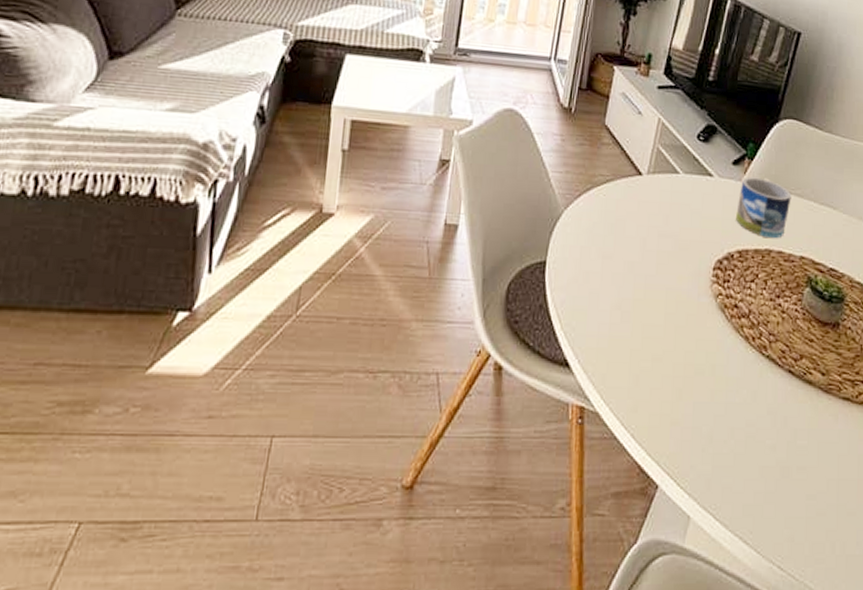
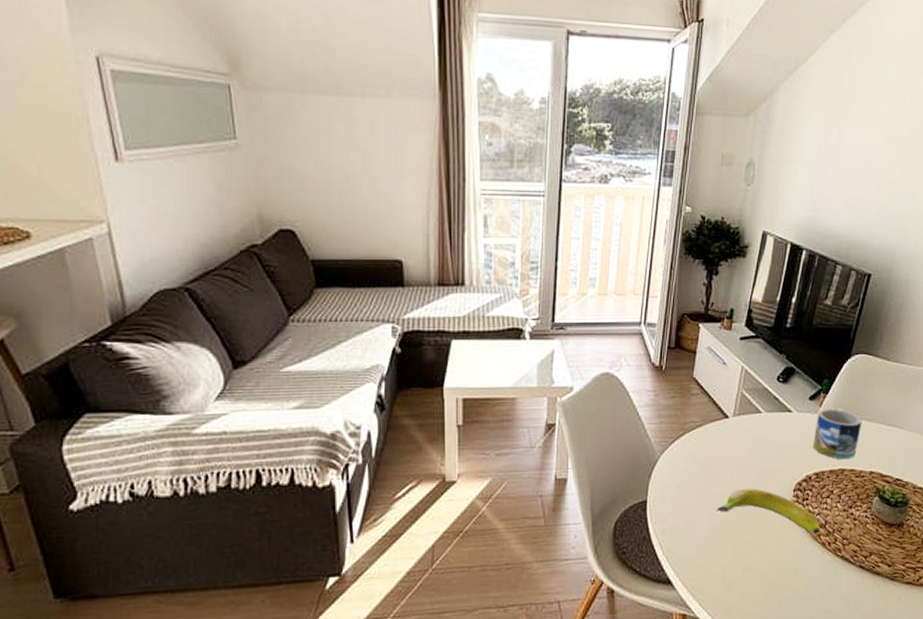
banana: none [625,260,744,325] -> present [717,489,821,534]

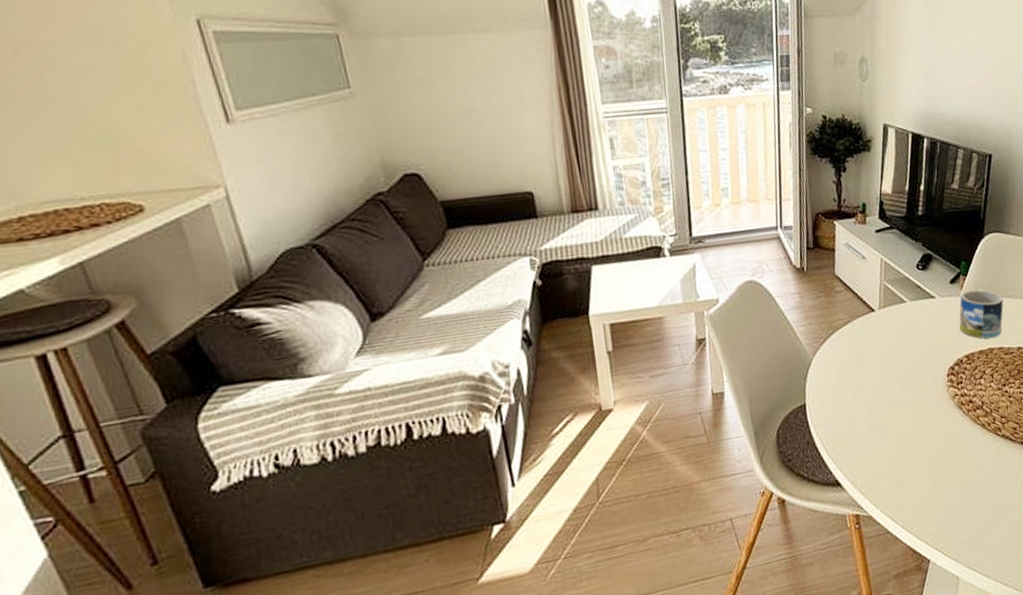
banana: present [717,489,821,534] -> none [875,378,979,416]

